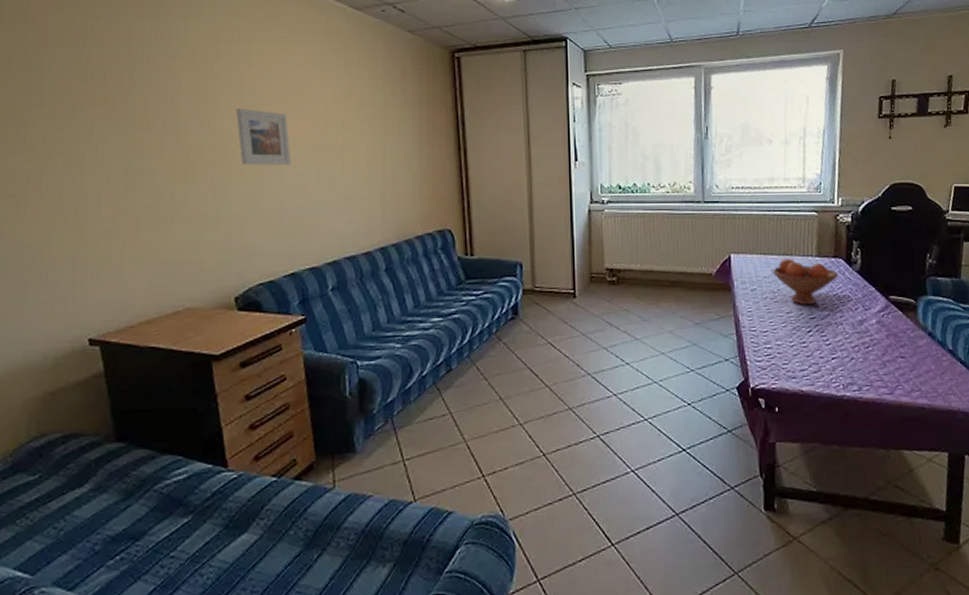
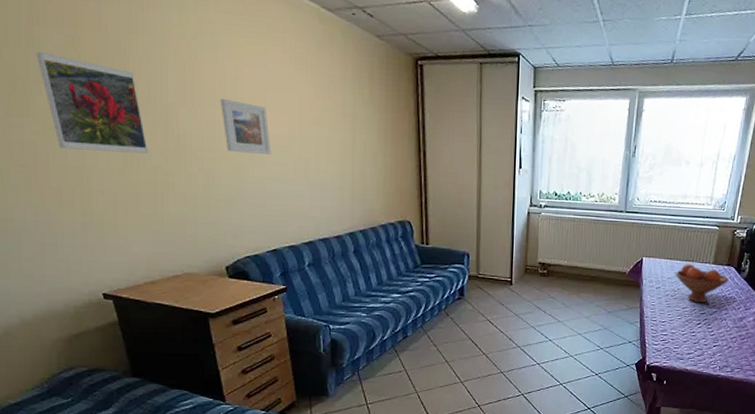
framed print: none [39,74,153,174] -> present [36,52,148,154]

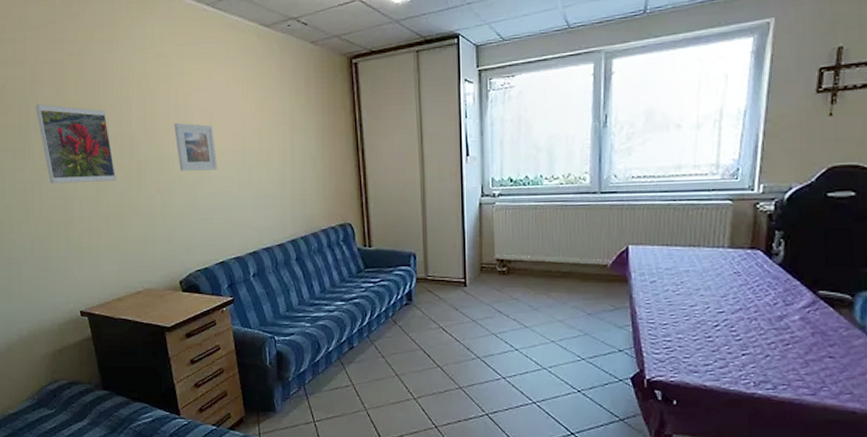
fruit bowl: present [675,264,729,302] -> none [675,250,755,298]

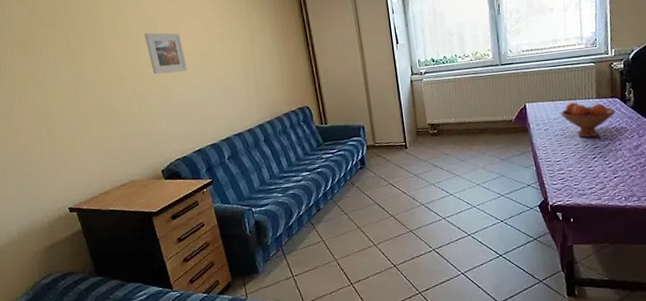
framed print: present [35,104,116,184] -> none [8,24,94,95]
fruit bowl: none [675,250,755,298] -> present [560,102,616,138]

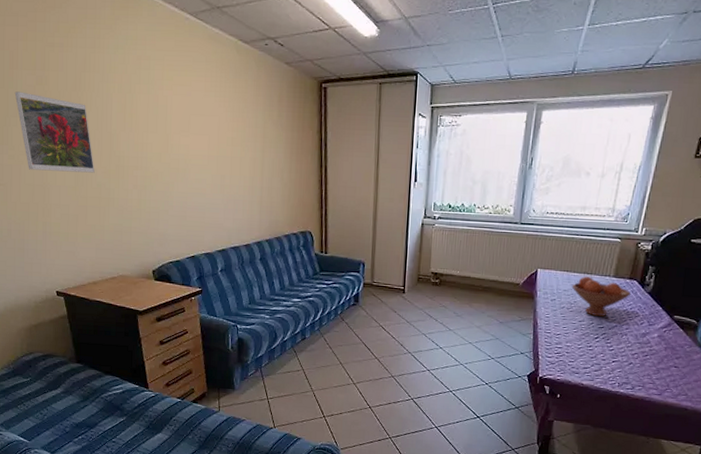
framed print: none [8,24,94,95] -> present [14,91,95,173]
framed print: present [144,32,188,75] -> none [153,125,193,172]

